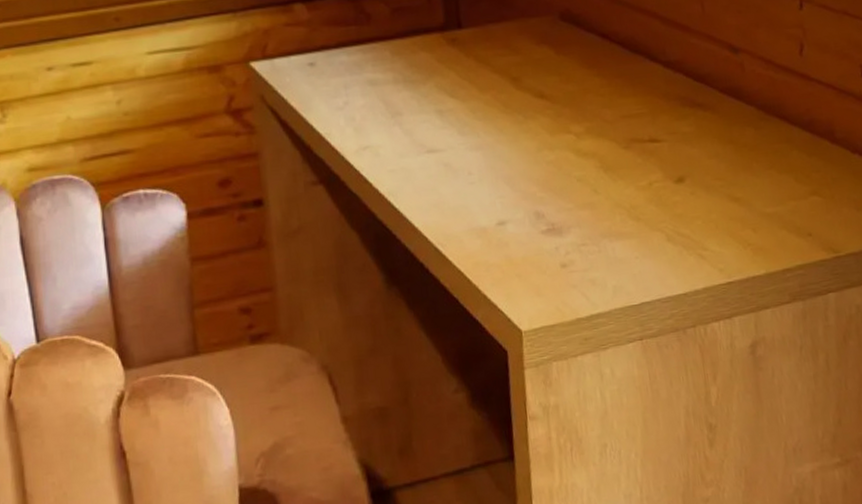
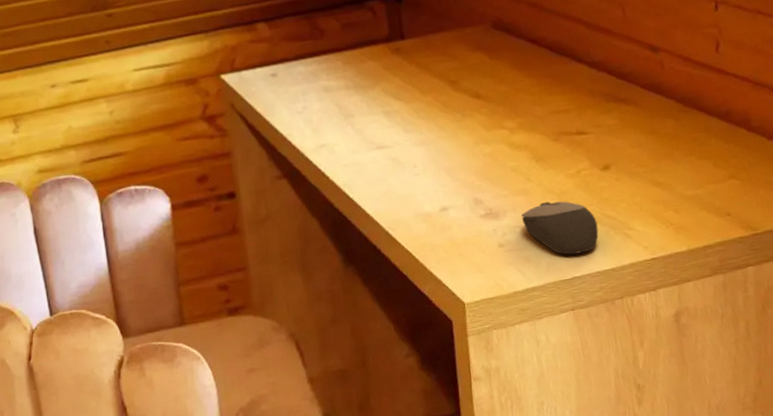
computer mouse: none [586,216,671,277] -> present [521,201,599,255]

